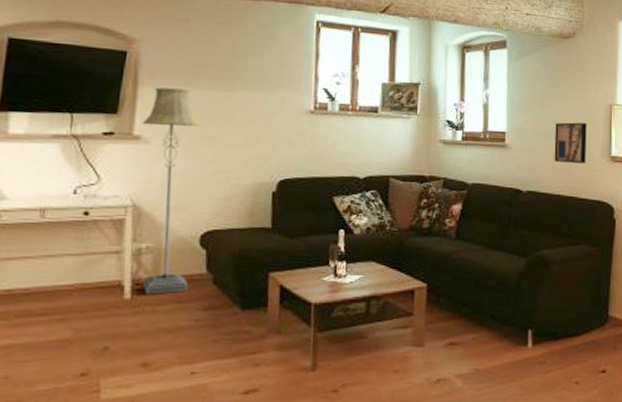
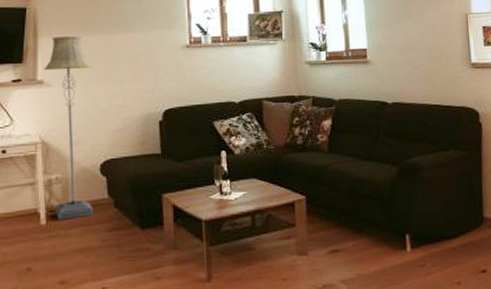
wall art: present [554,122,587,163] -> none [413,34,447,73]

